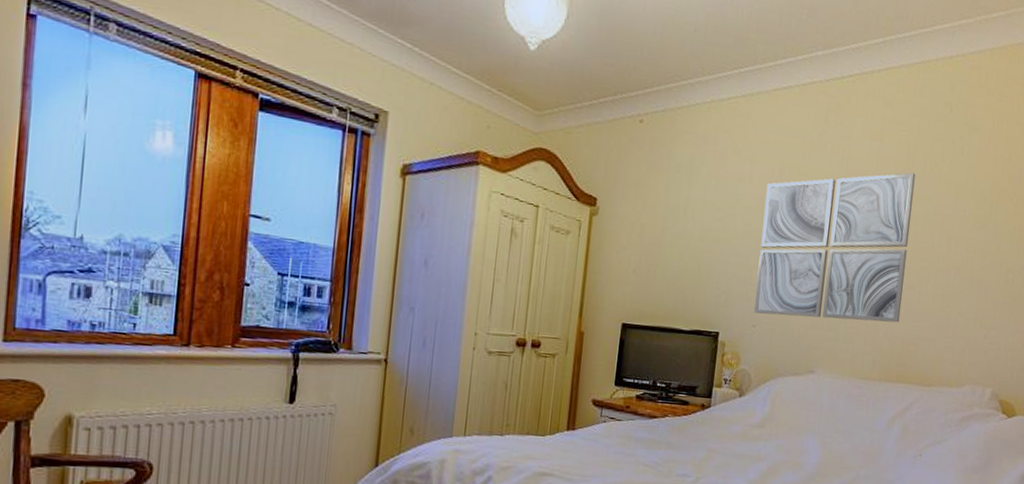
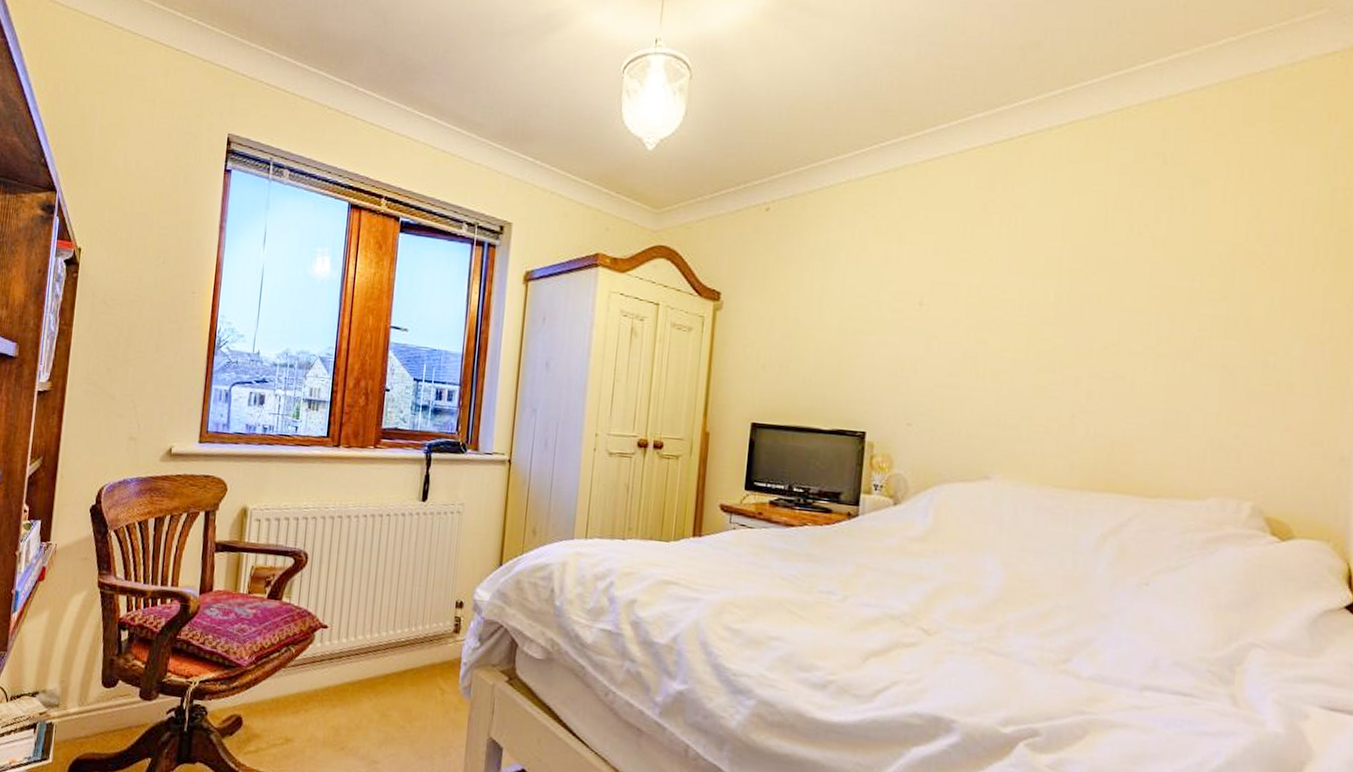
wall art: present [754,172,916,323] -> none [908,239,1118,420]

